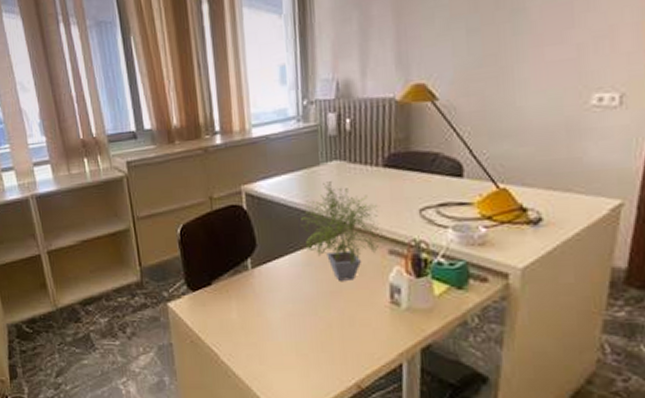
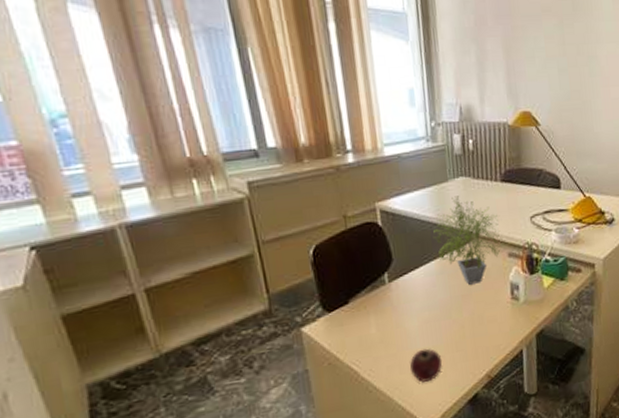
apple: none [269,343,306,379] -> present [409,347,443,384]

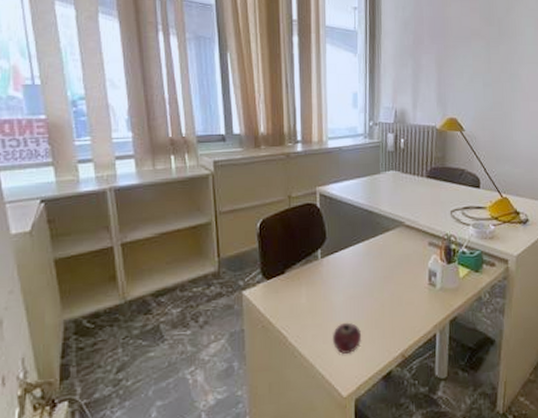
potted plant: present [433,196,503,285] -> none [364,187,424,268]

